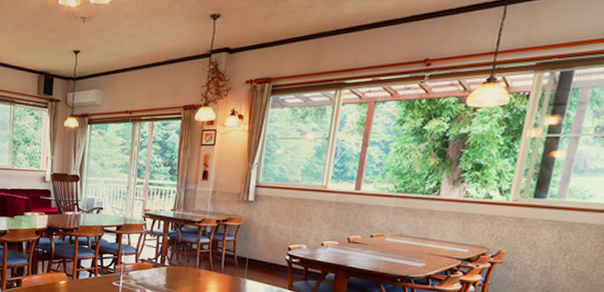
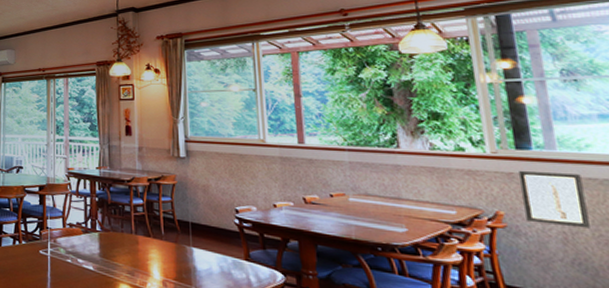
wall art: none [521,215,576,264] -> present [517,170,590,228]

